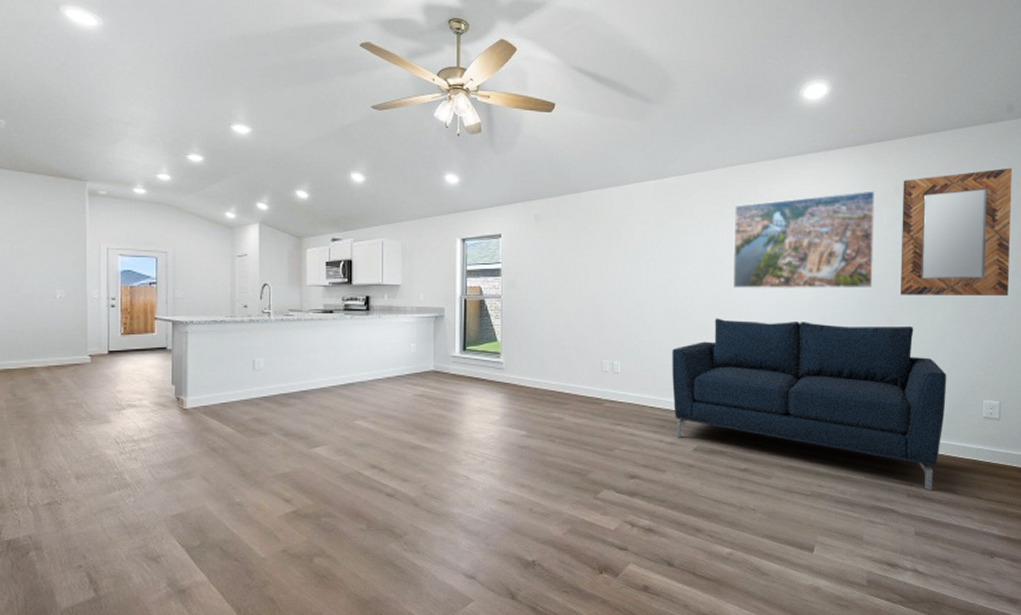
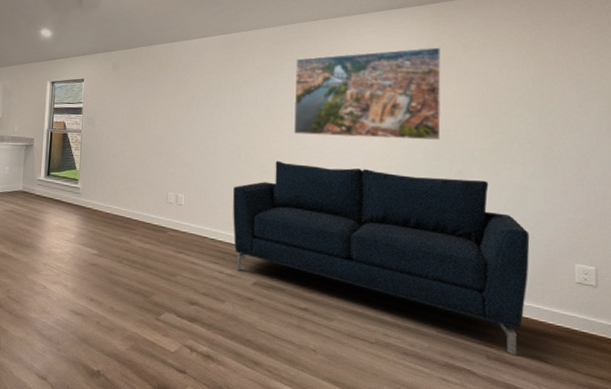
home mirror: present [901,168,1012,296] -> none [471,26,601,156]

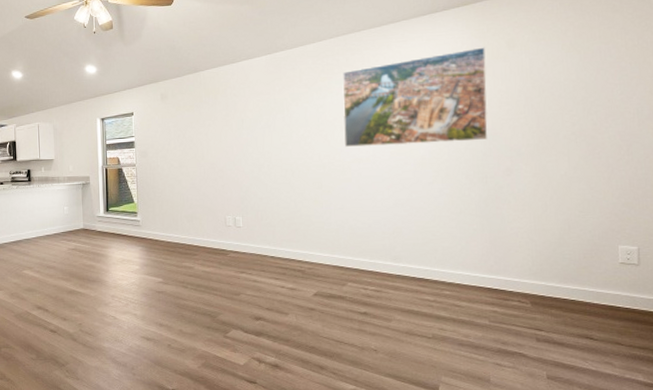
sofa: present [233,160,530,356] -> none [289,174,576,336]

